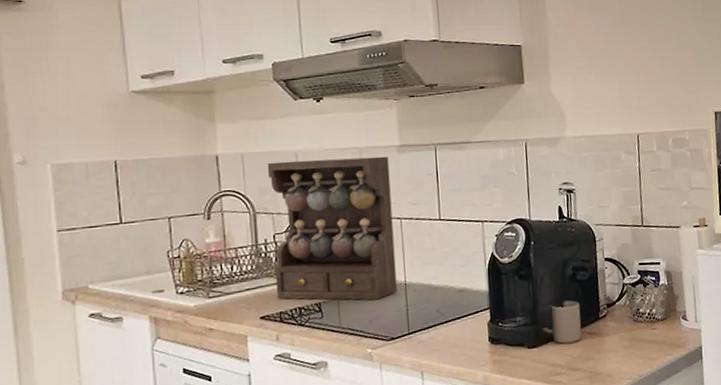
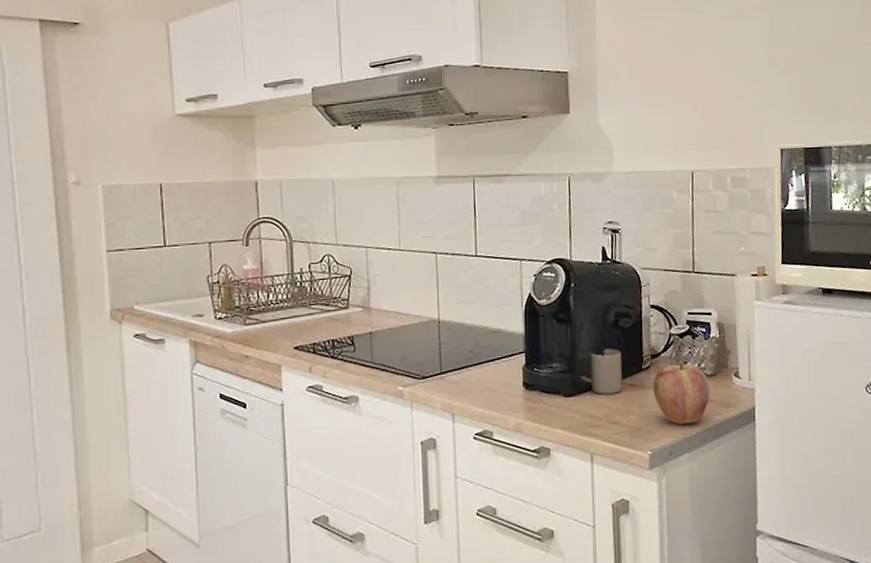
spice rack: present [267,156,397,301] -> none [304,187,430,337]
apple: none [609,308,662,367] -> present [652,361,711,425]

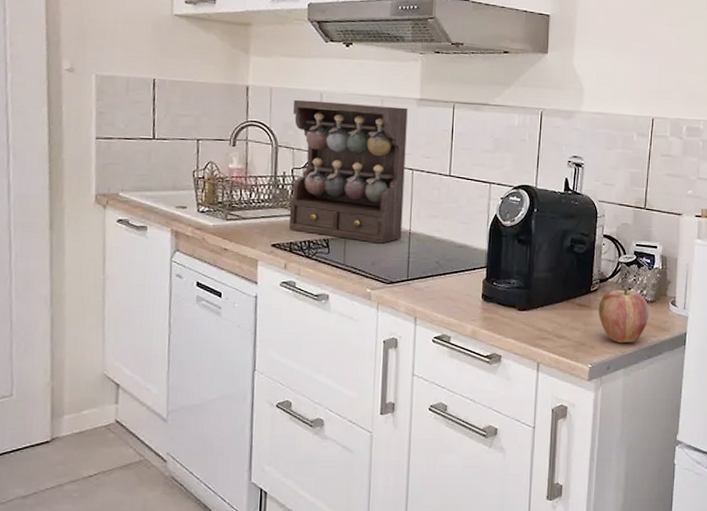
spice rack: none [304,187,430,337] -> present [289,99,408,244]
mug: present [579,349,622,394] -> none [533,270,574,311]

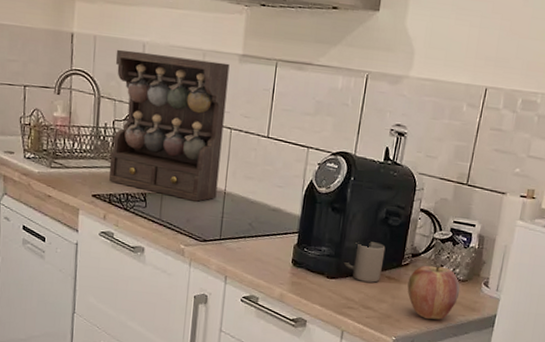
mug: none [533,270,574,311] -> present [343,242,386,283]

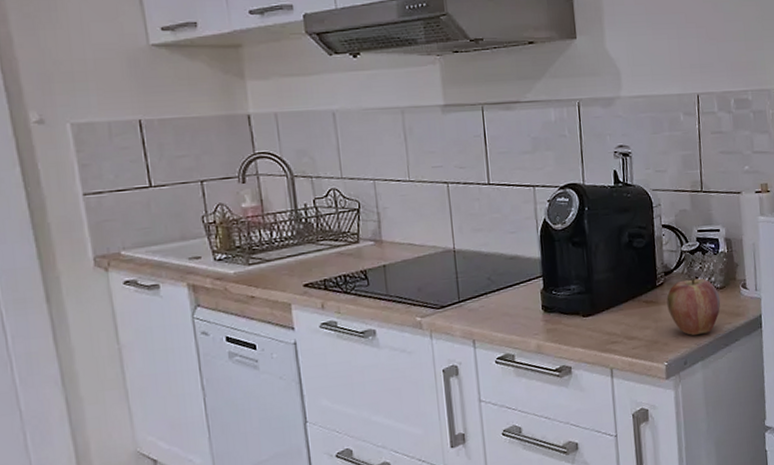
spice rack: present [109,49,230,202] -> none [303,116,446,268]
mug: present [343,242,386,283] -> none [596,268,638,312]

